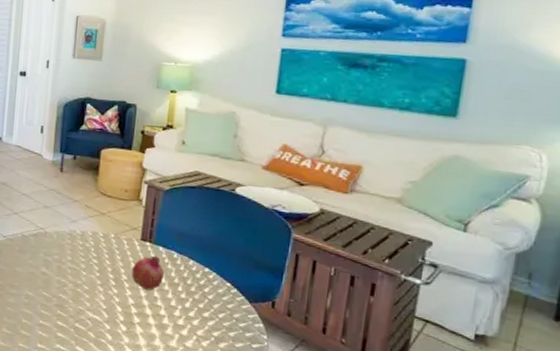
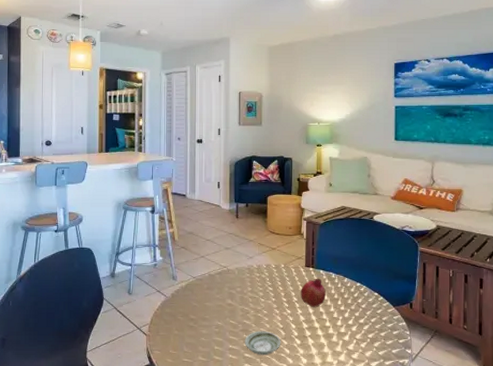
saucer: none [58,308,103,338] -> present [245,331,281,356]

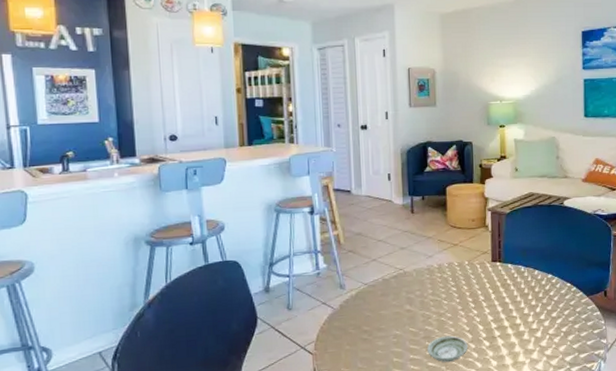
fruit: present [301,278,327,307] -> none [488,273,516,305]

